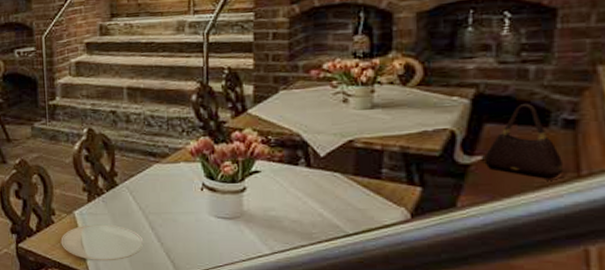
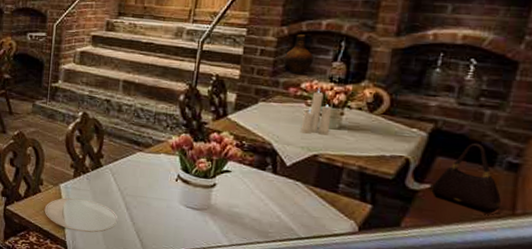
ceramic jug: none [299,10,332,55] -> present [283,34,314,74]
candle: none [329,66,362,120] -> present [300,88,333,136]

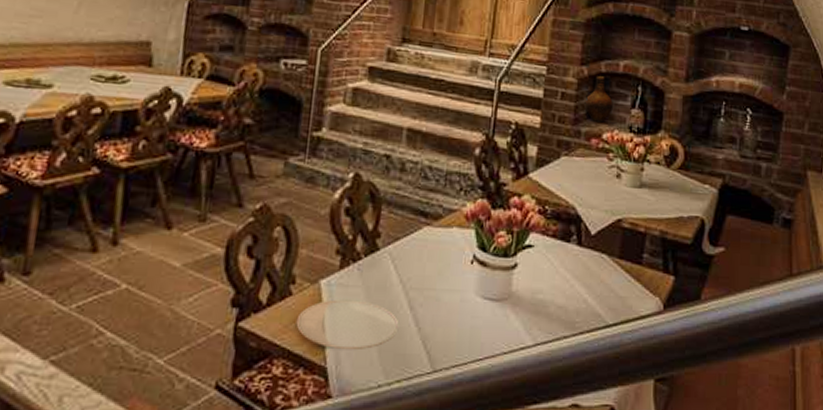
candle: present [300,88,333,136] -> none [603,139,633,197]
handbag: present [432,143,501,215] -> none [726,198,780,277]

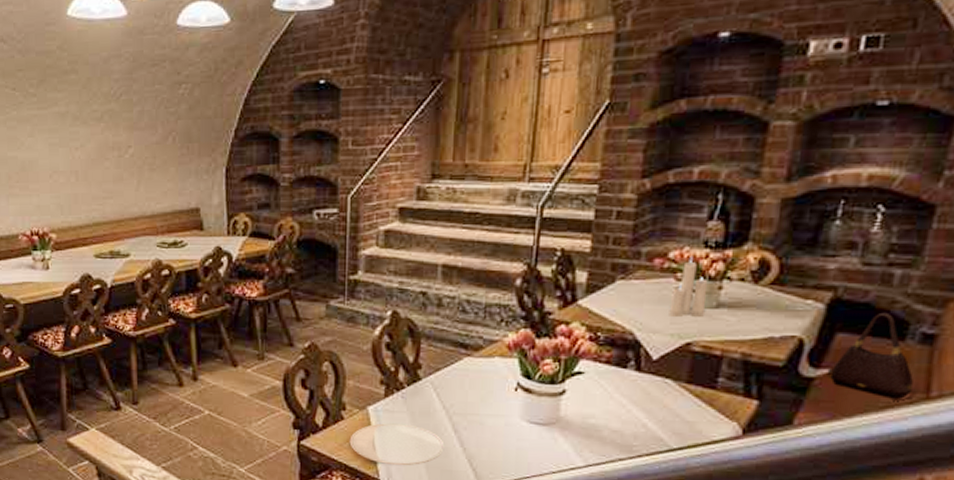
ceramic jug: present [584,76,613,123] -> none [646,188,684,240]
candle: none [603,139,633,197] -> present [669,256,708,318]
handbag: none [726,198,780,277] -> present [831,312,913,401]

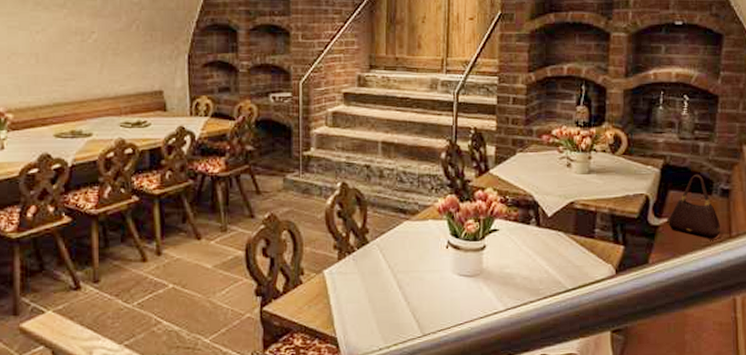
plate: present [349,423,445,466] -> none [308,284,392,324]
candle: present [669,256,708,318] -> none [556,133,581,182]

